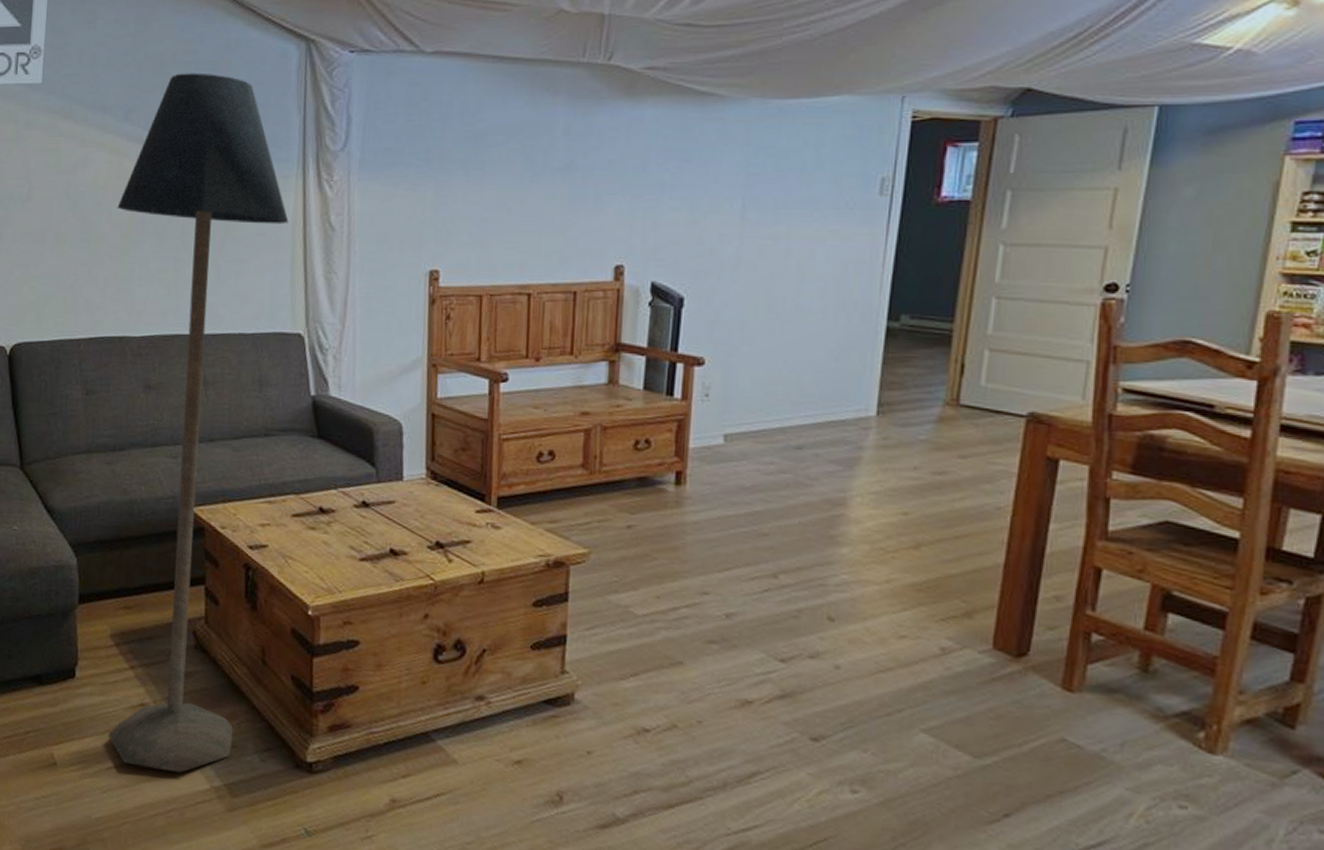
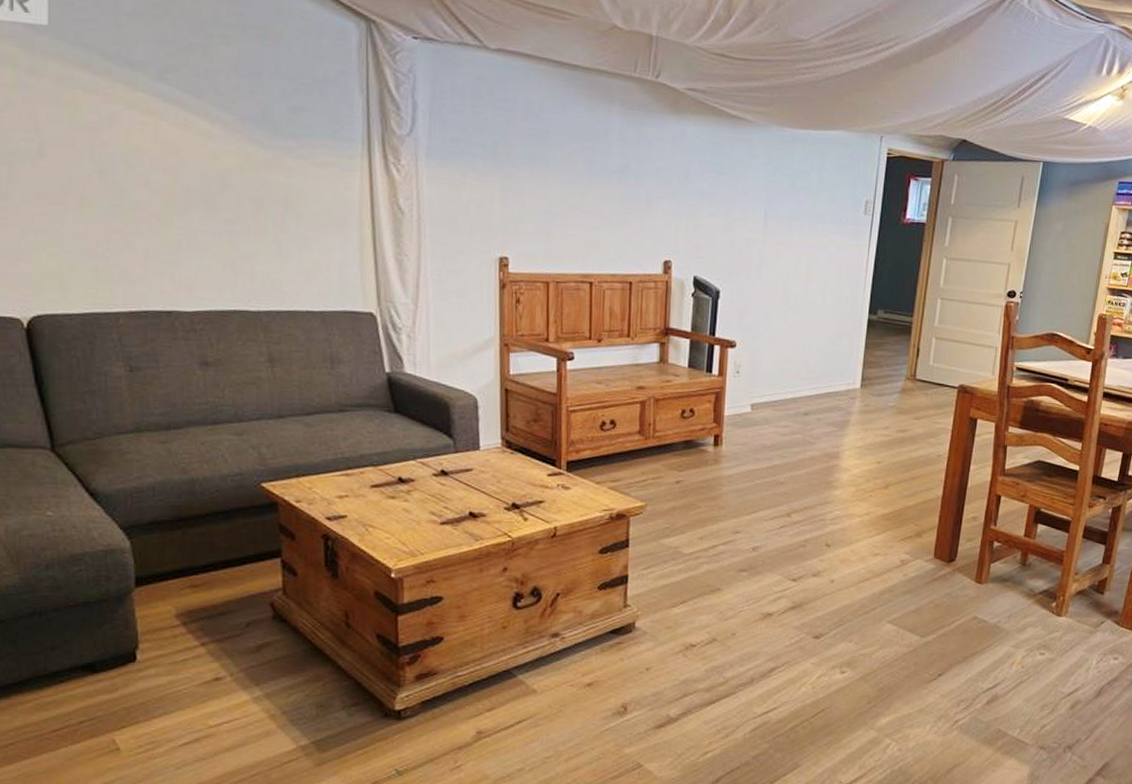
floor lamp: present [107,73,289,773] -> none [156,36,355,738]

